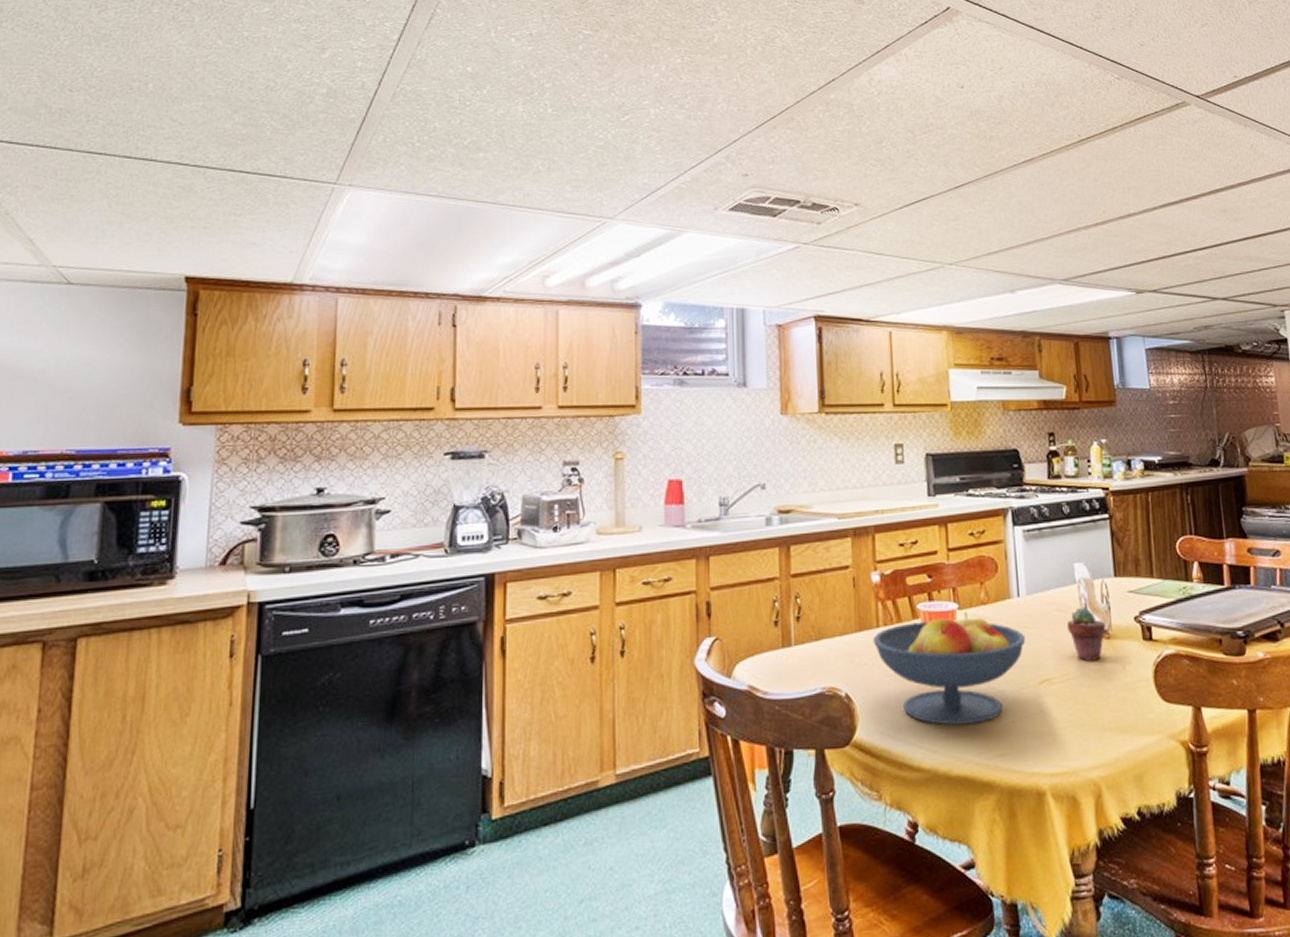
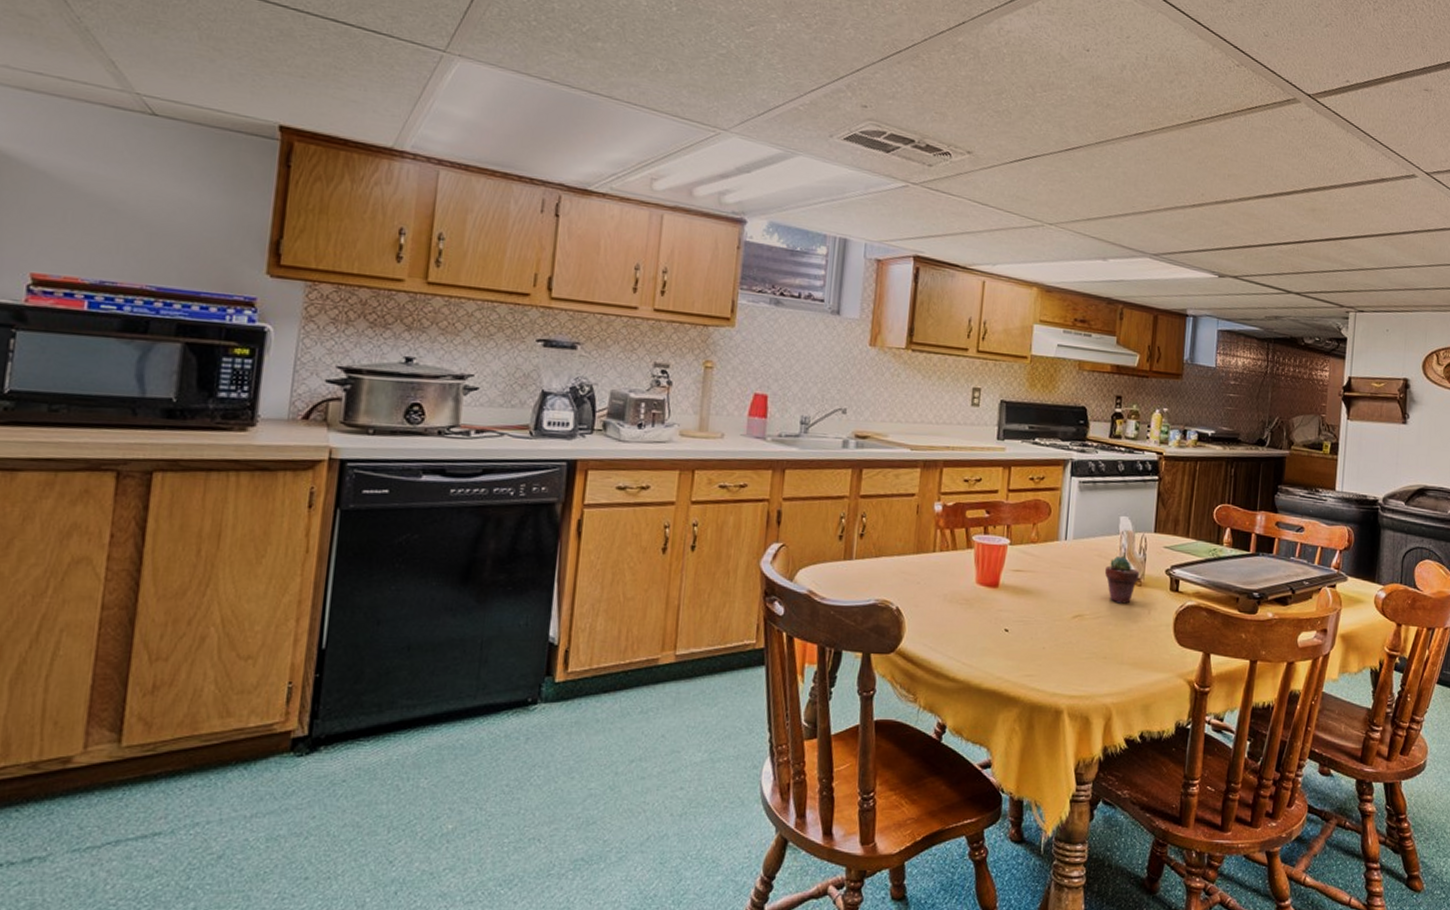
fruit bowl: present [873,611,1026,726] -> none [928,547,1067,646]

